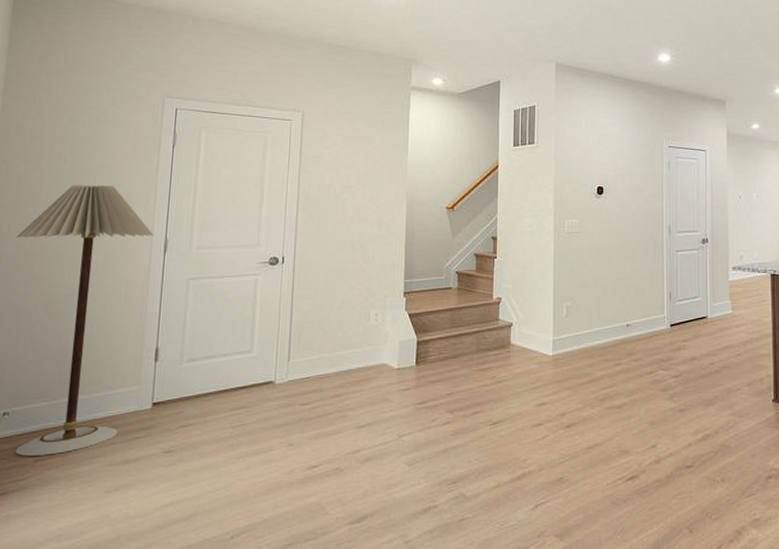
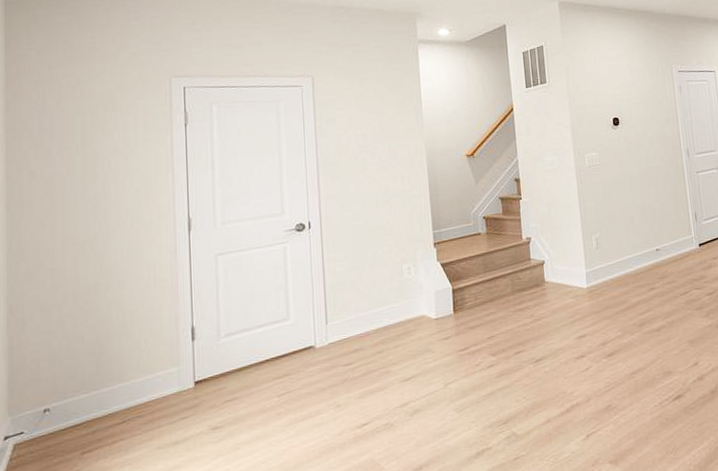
floor lamp: present [15,185,154,456] -> none [35,171,176,451]

